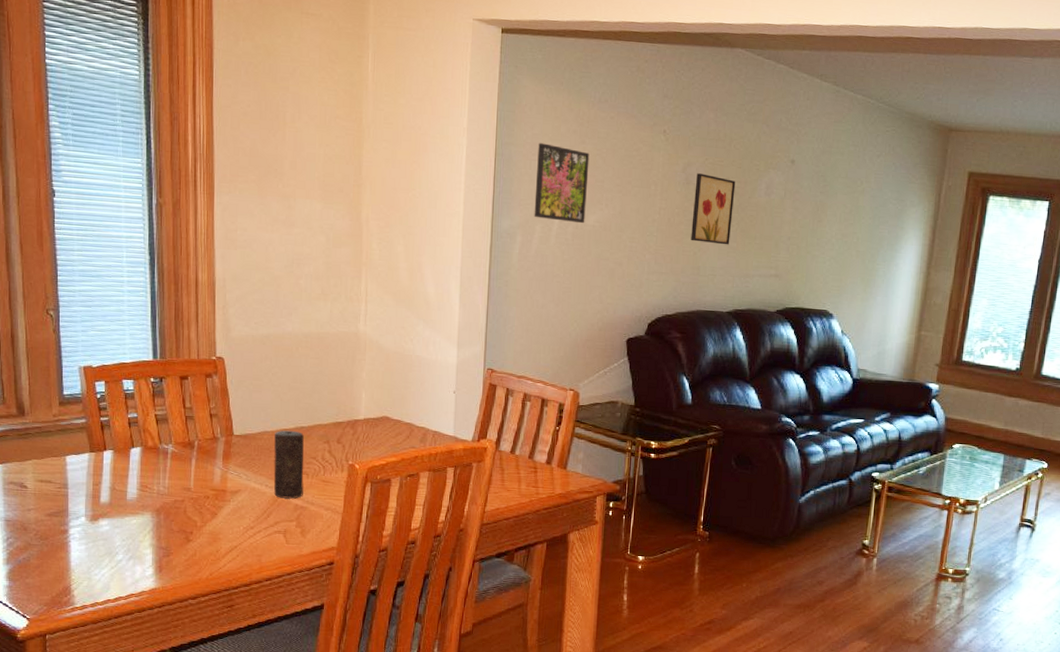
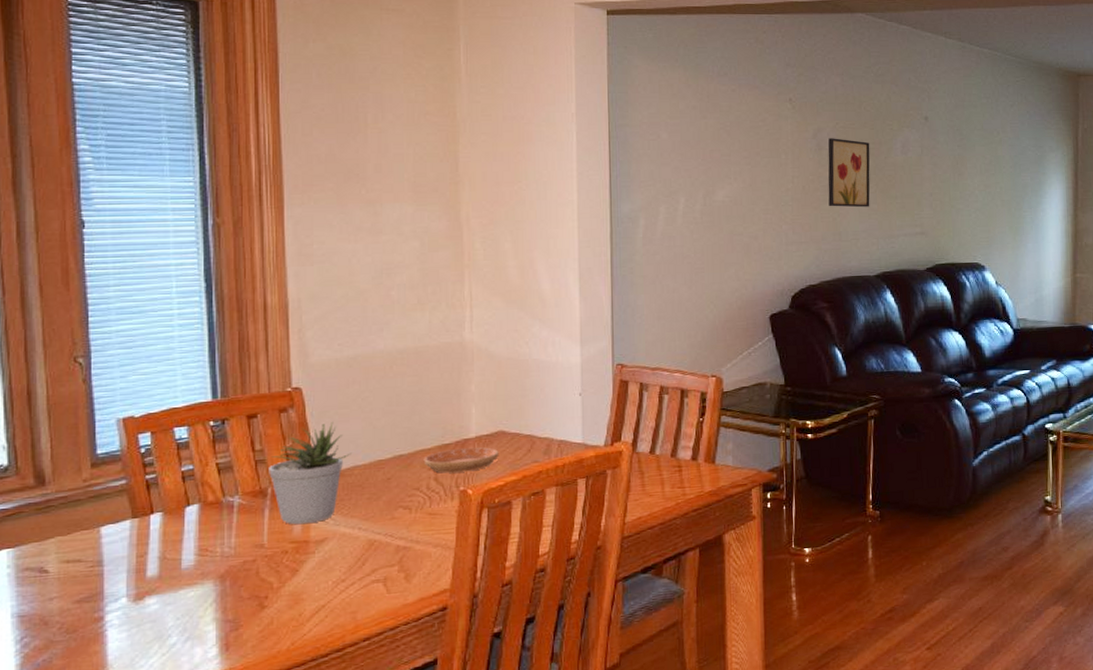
potted plant: none [196,391,262,476] -> present [269,422,351,525]
candle: present [273,430,304,499] -> none [368,460,406,541]
saucer: none [320,427,383,449] -> present [423,447,499,473]
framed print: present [534,143,590,224] -> none [656,122,714,200]

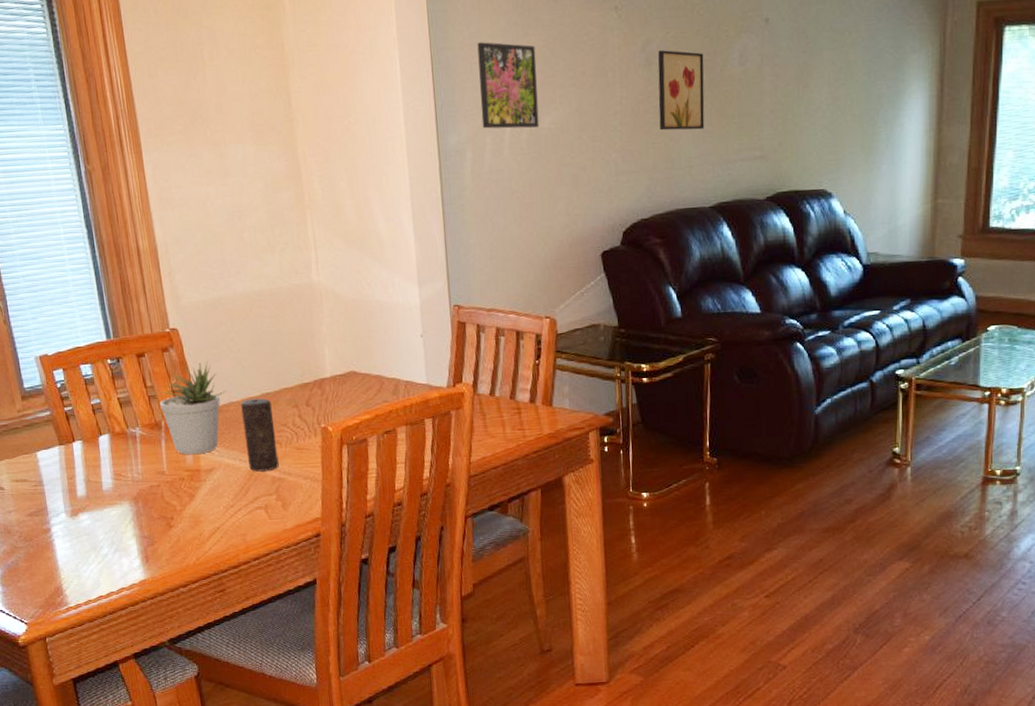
candle: none [368,460,406,541] -> present [241,398,279,472]
saucer: present [423,447,499,473] -> none [287,386,353,411]
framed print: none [656,122,714,200] -> present [477,42,540,129]

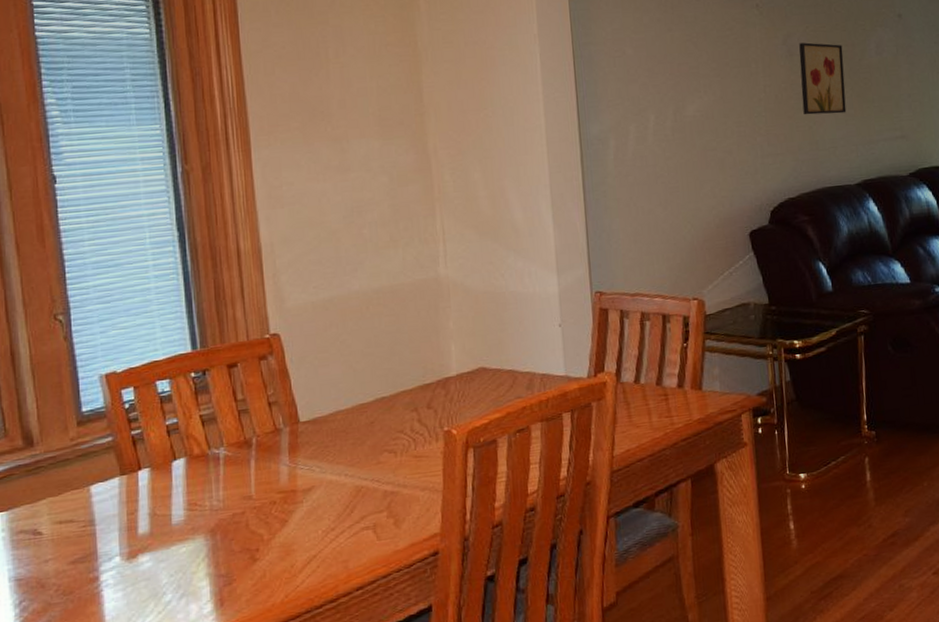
potted plant: present [160,361,226,455] -> none [252,367,333,474]
candle: present [241,398,279,472] -> none [350,403,392,487]
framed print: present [477,42,540,129] -> none [620,37,684,118]

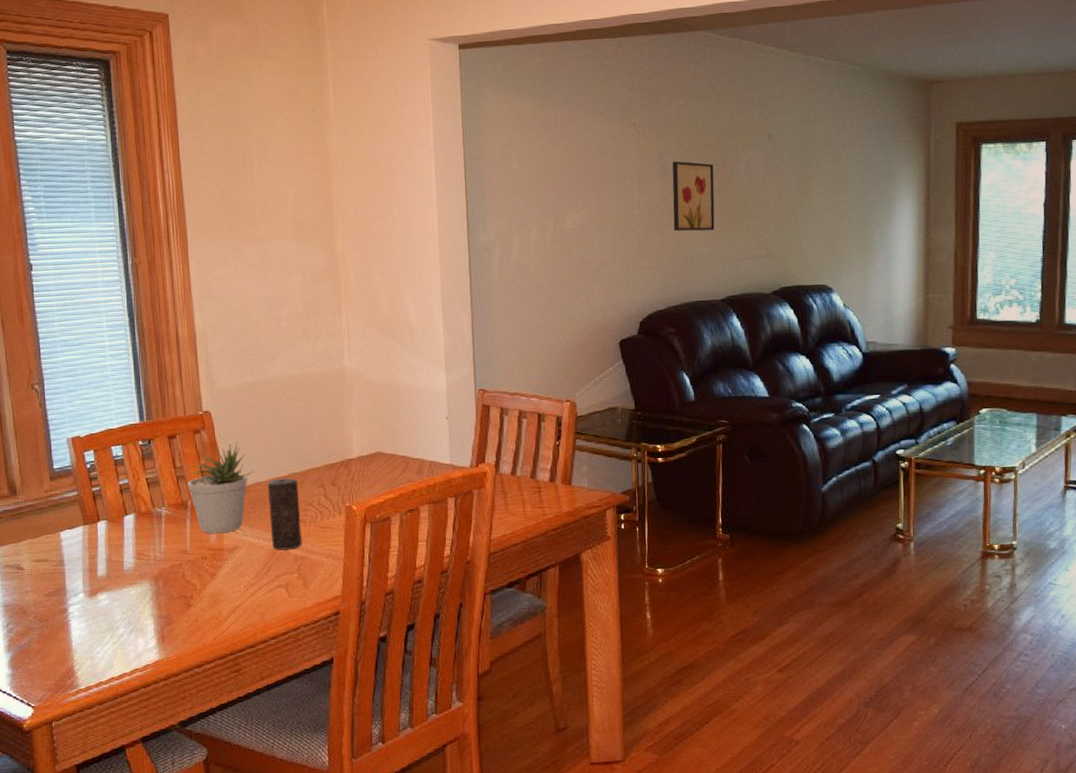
potted plant: none [252,367,333,474] -> present [188,443,254,534]
candle: none [350,403,392,487] -> present [268,478,302,550]

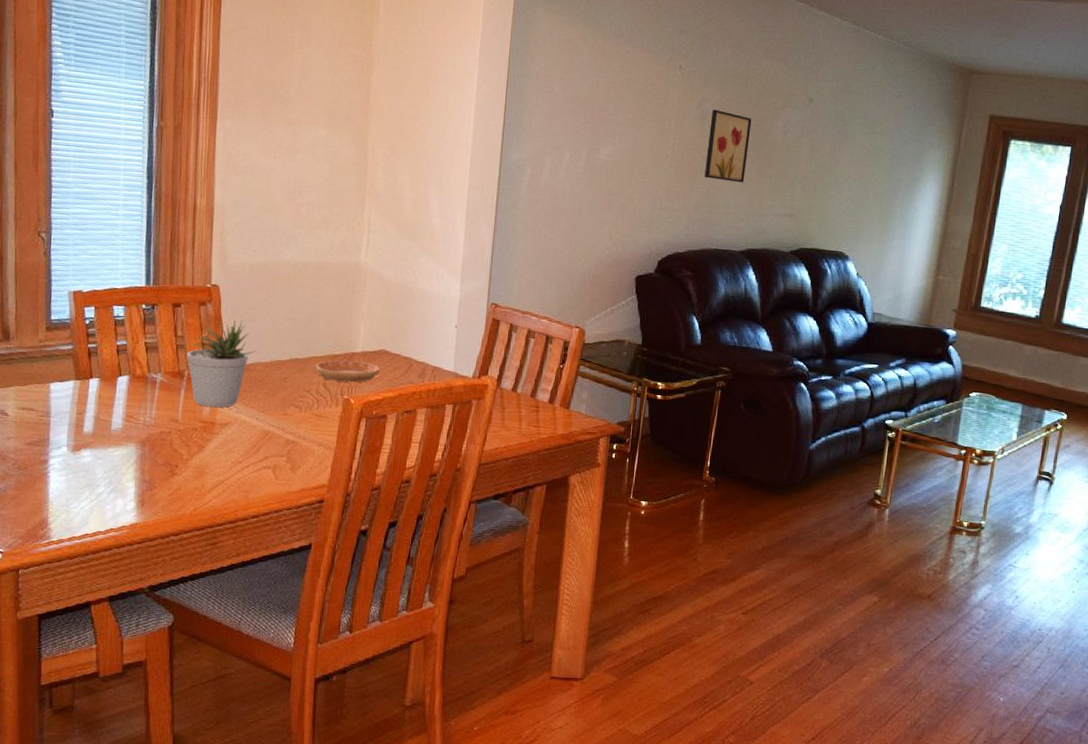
candle: present [268,478,302,550] -> none [265,361,299,433]
saucer: none [314,466,378,490] -> present [315,360,380,383]

